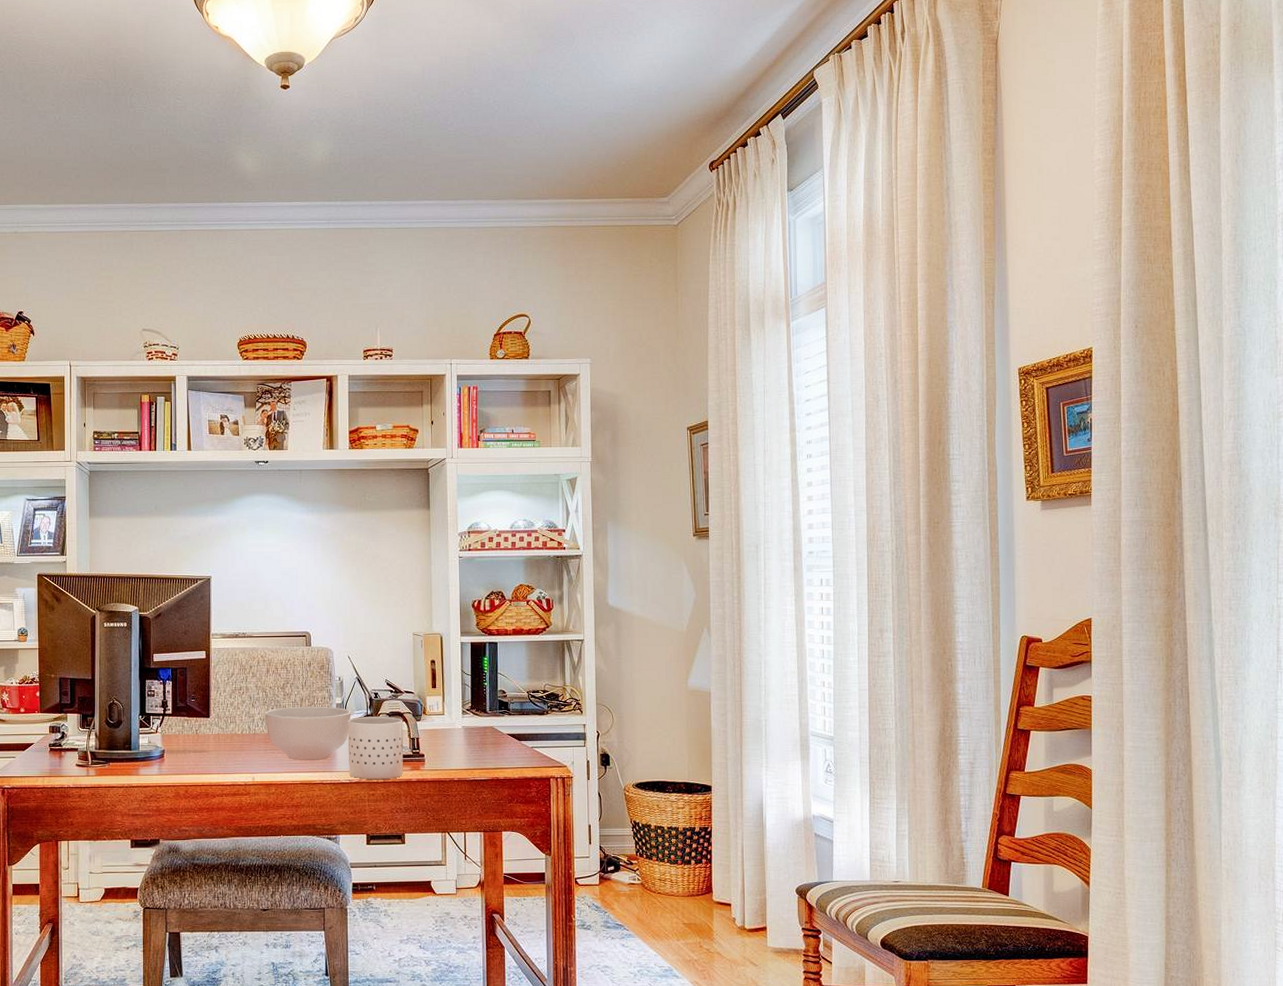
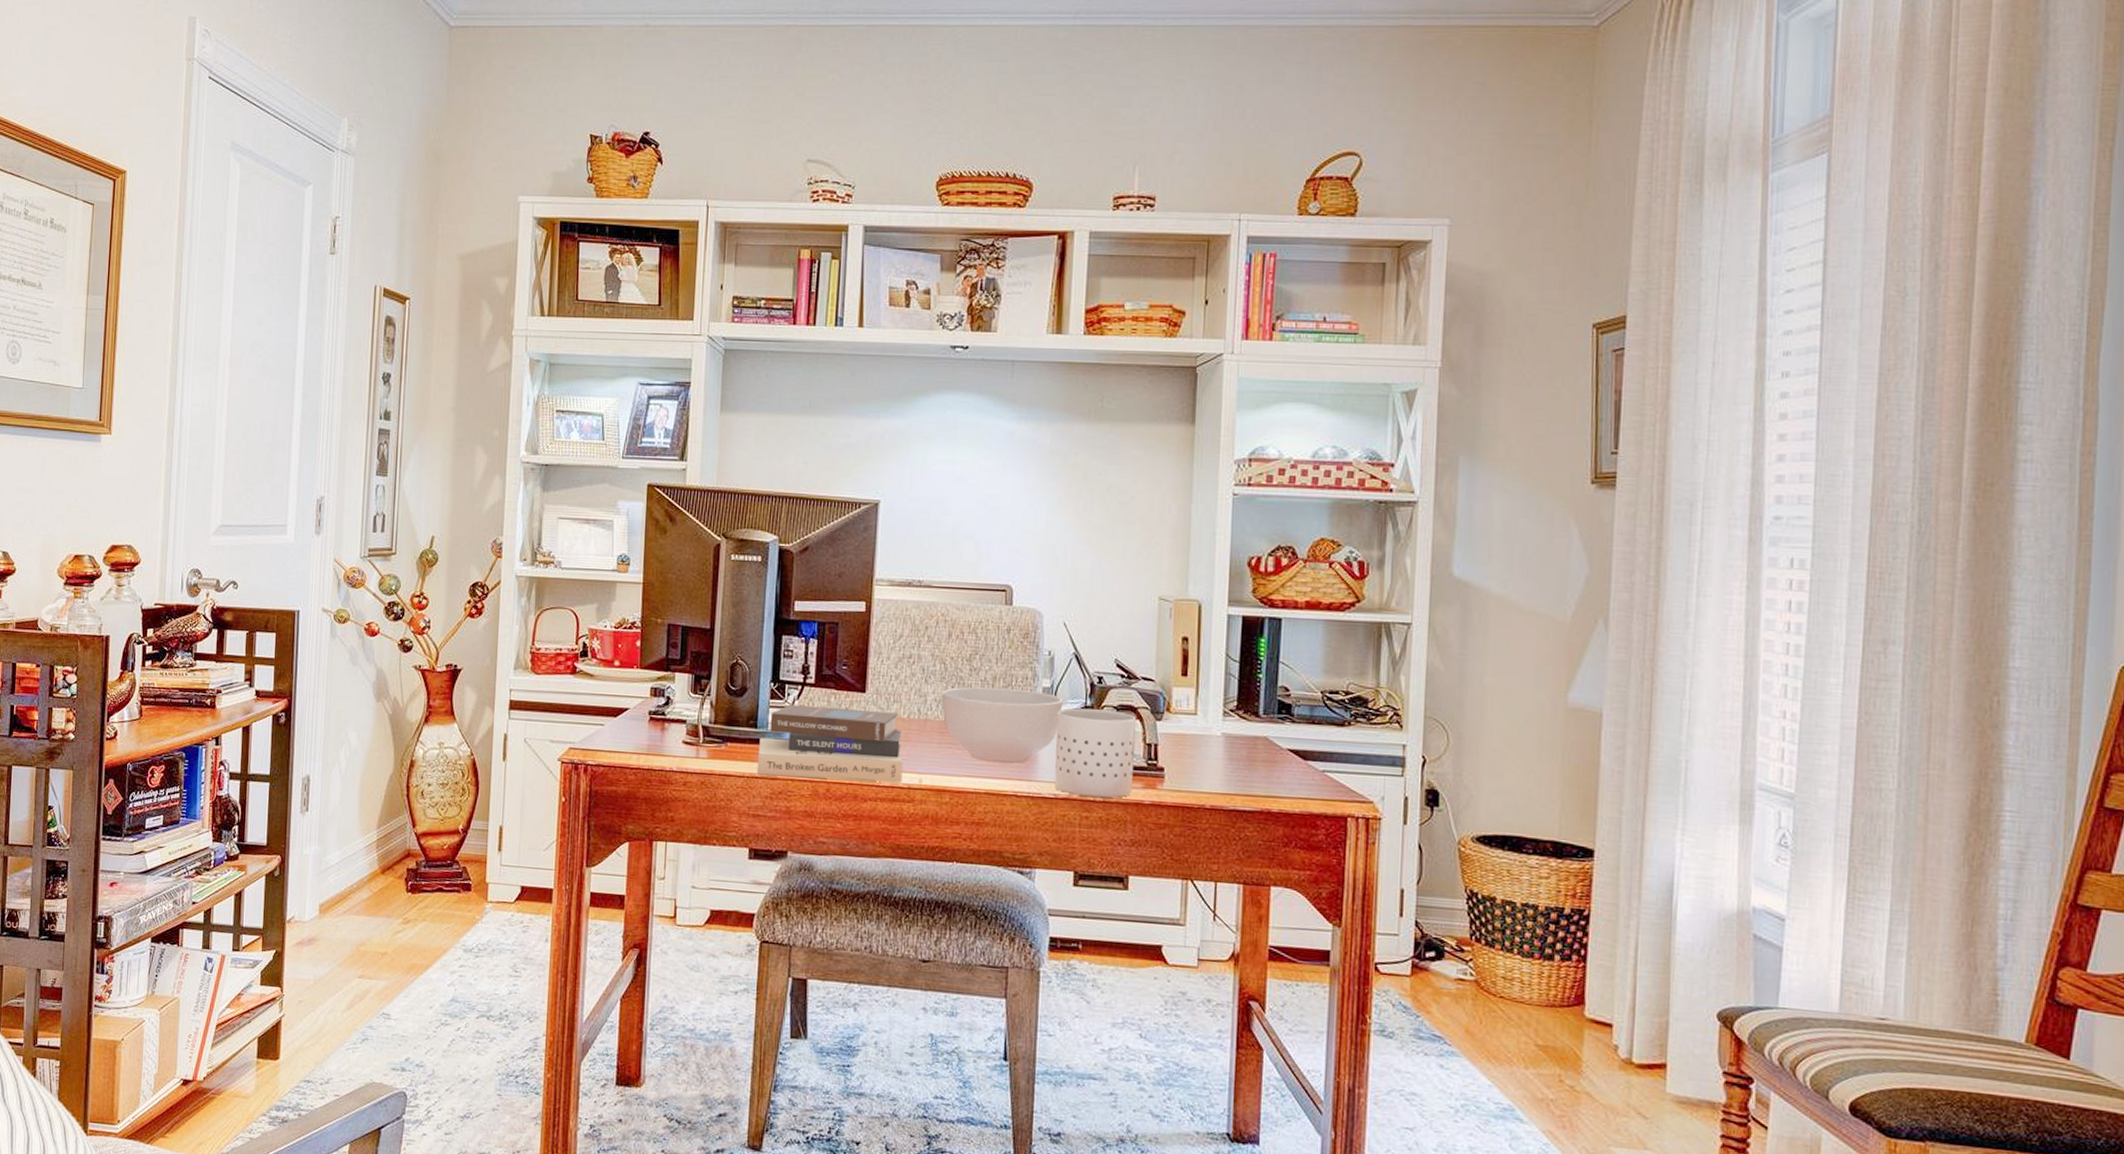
books: none [133,730,240,784] -> present [757,704,903,783]

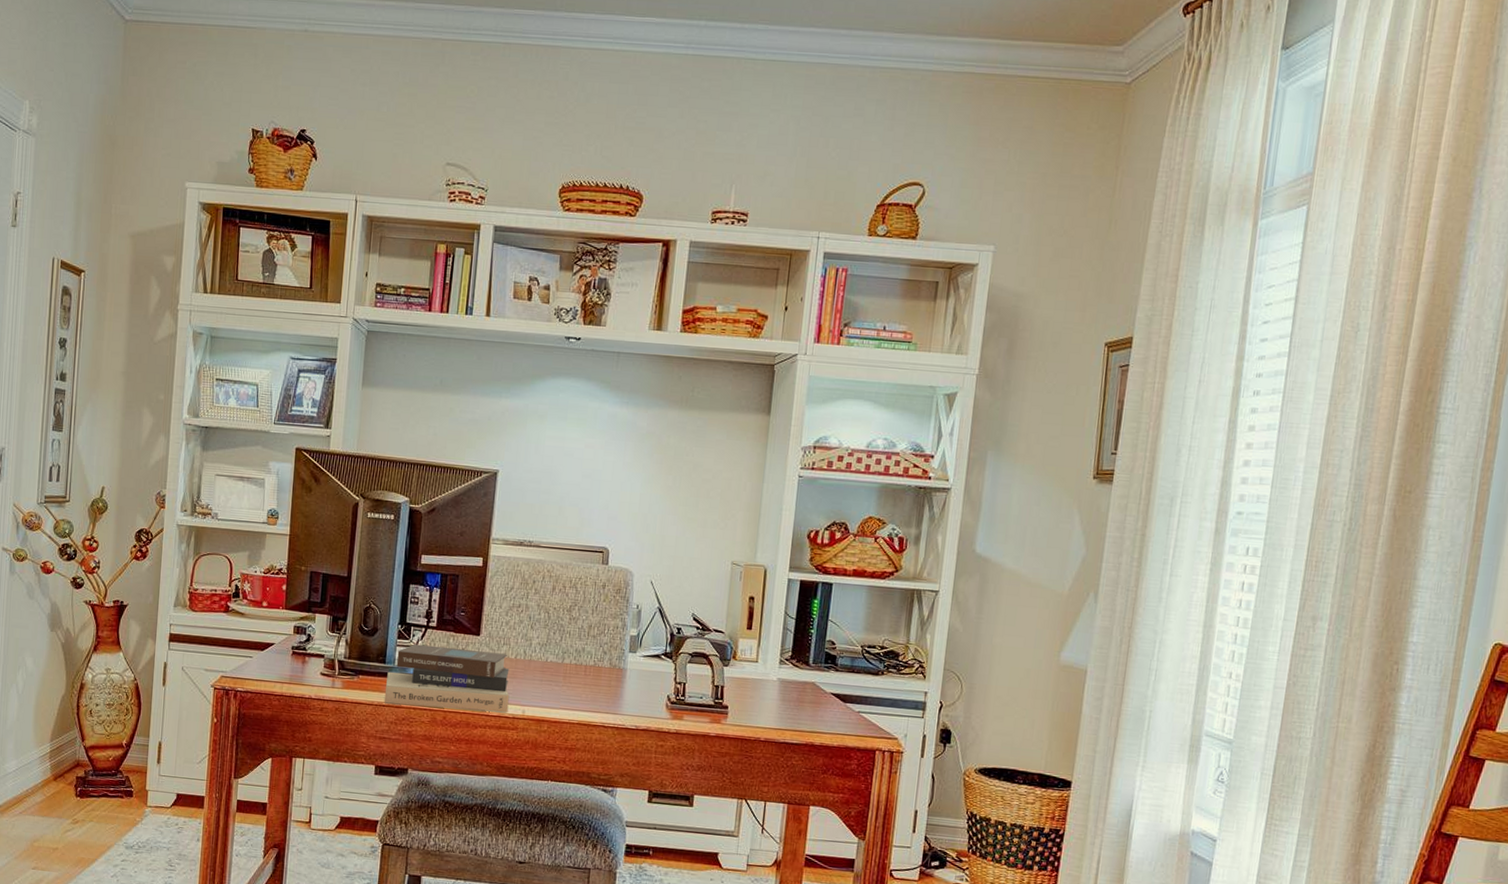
bowl: present [941,687,1063,763] -> none [544,633,647,699]
mug: present [1054,708,1137,798] -> none [636,654,708,730]

